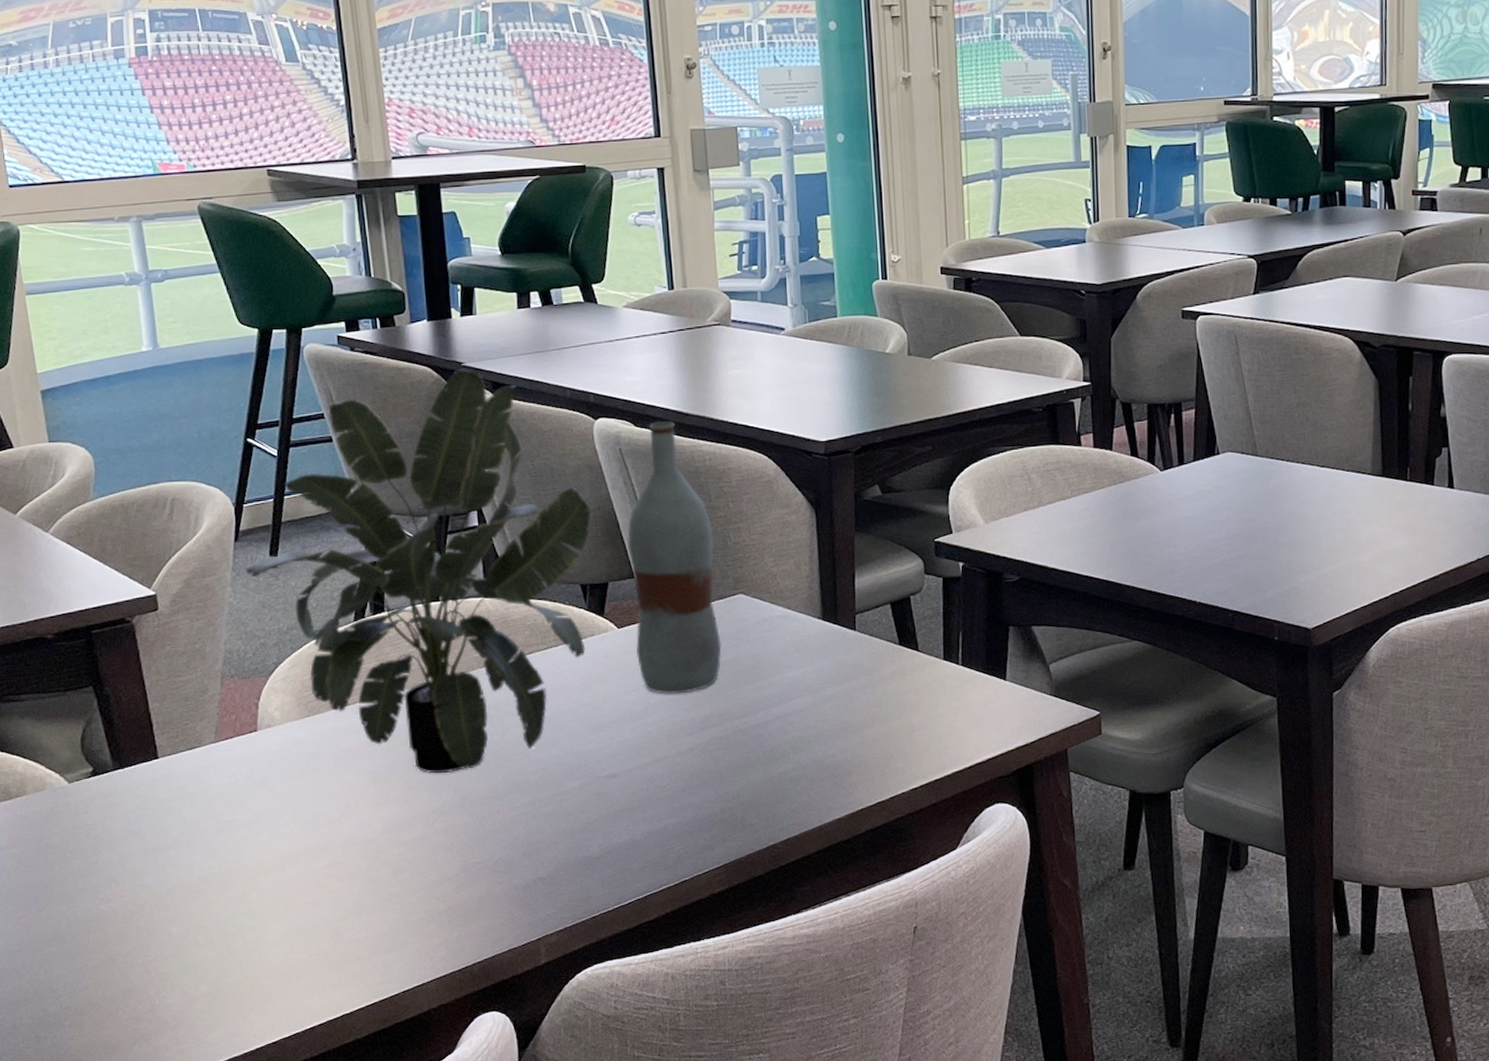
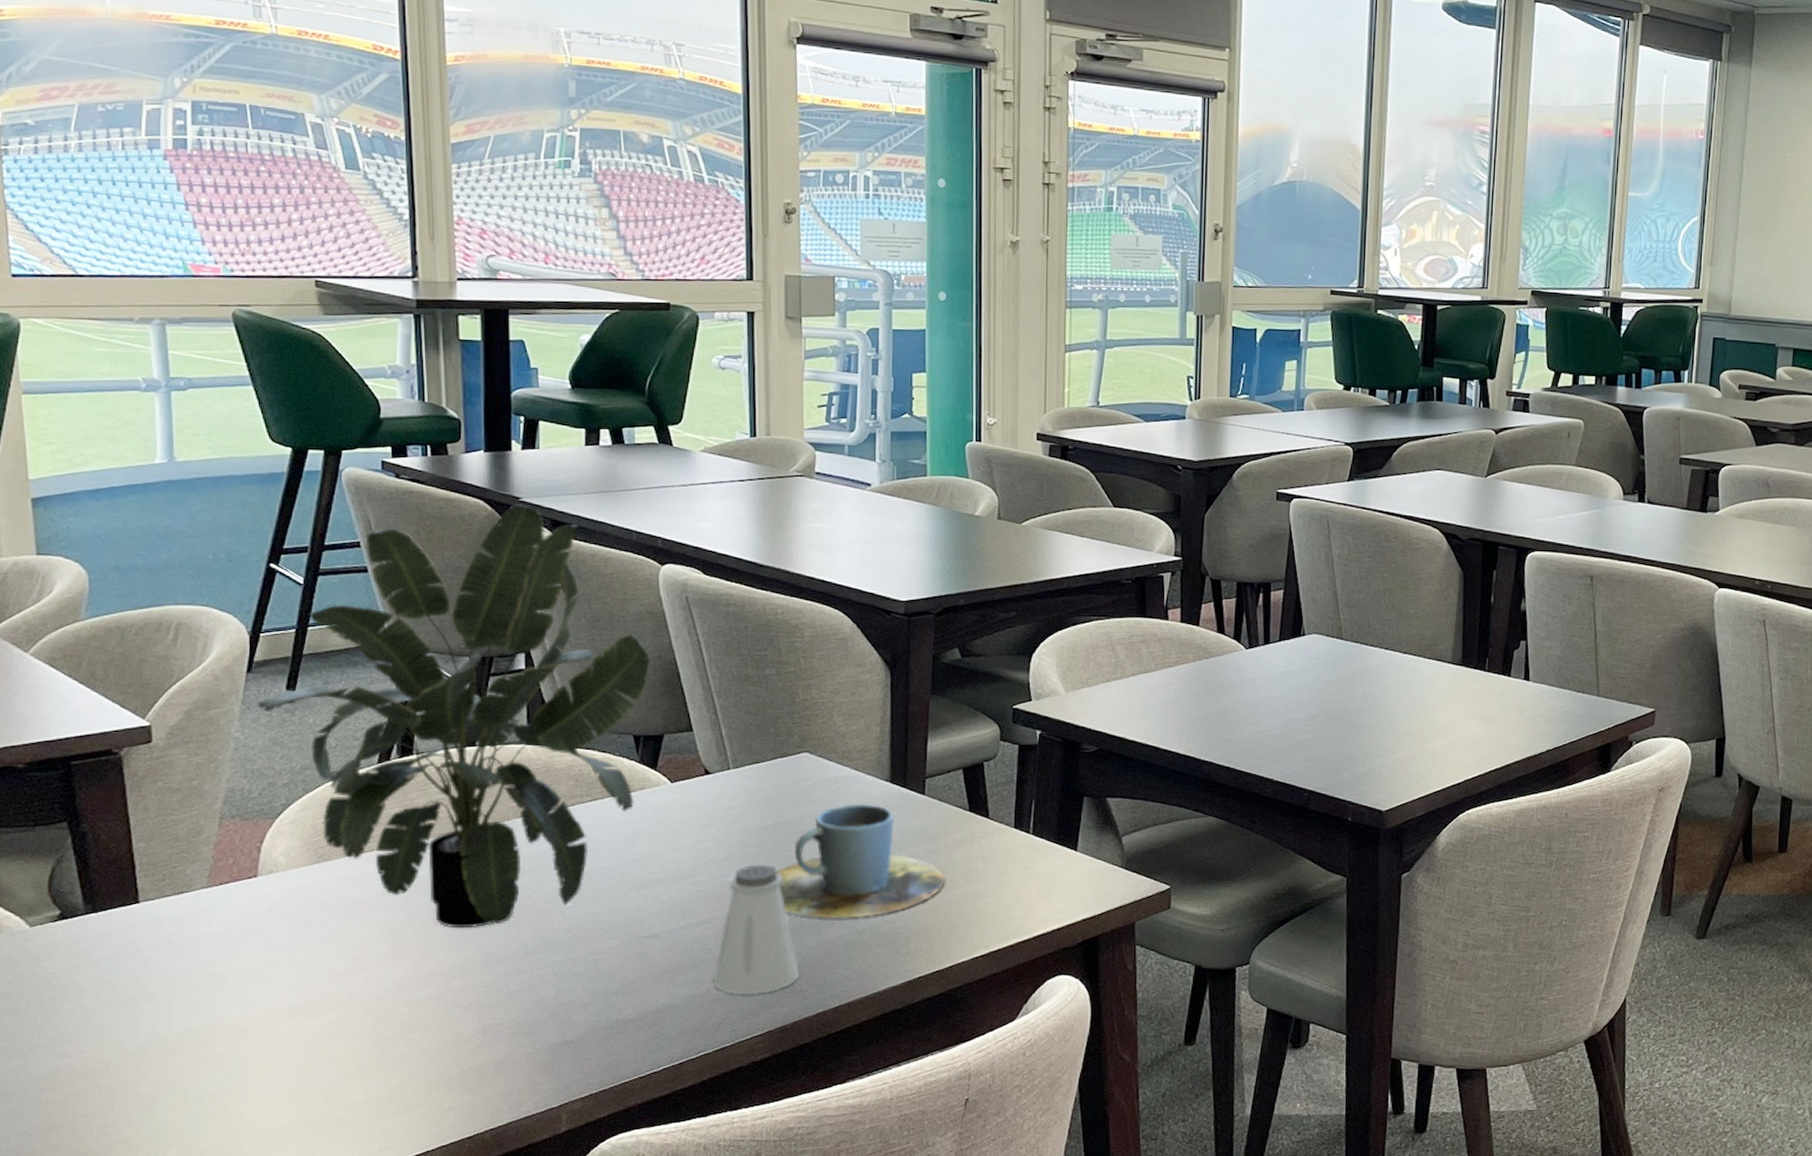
bottle: present [627,420,722,695] -> none [688,570,782,853]
saltshaker: none [669,704,750,831] -> present [713,864,800,995]
cup: none [720,641,880,754] -> present [776,804,944,918]

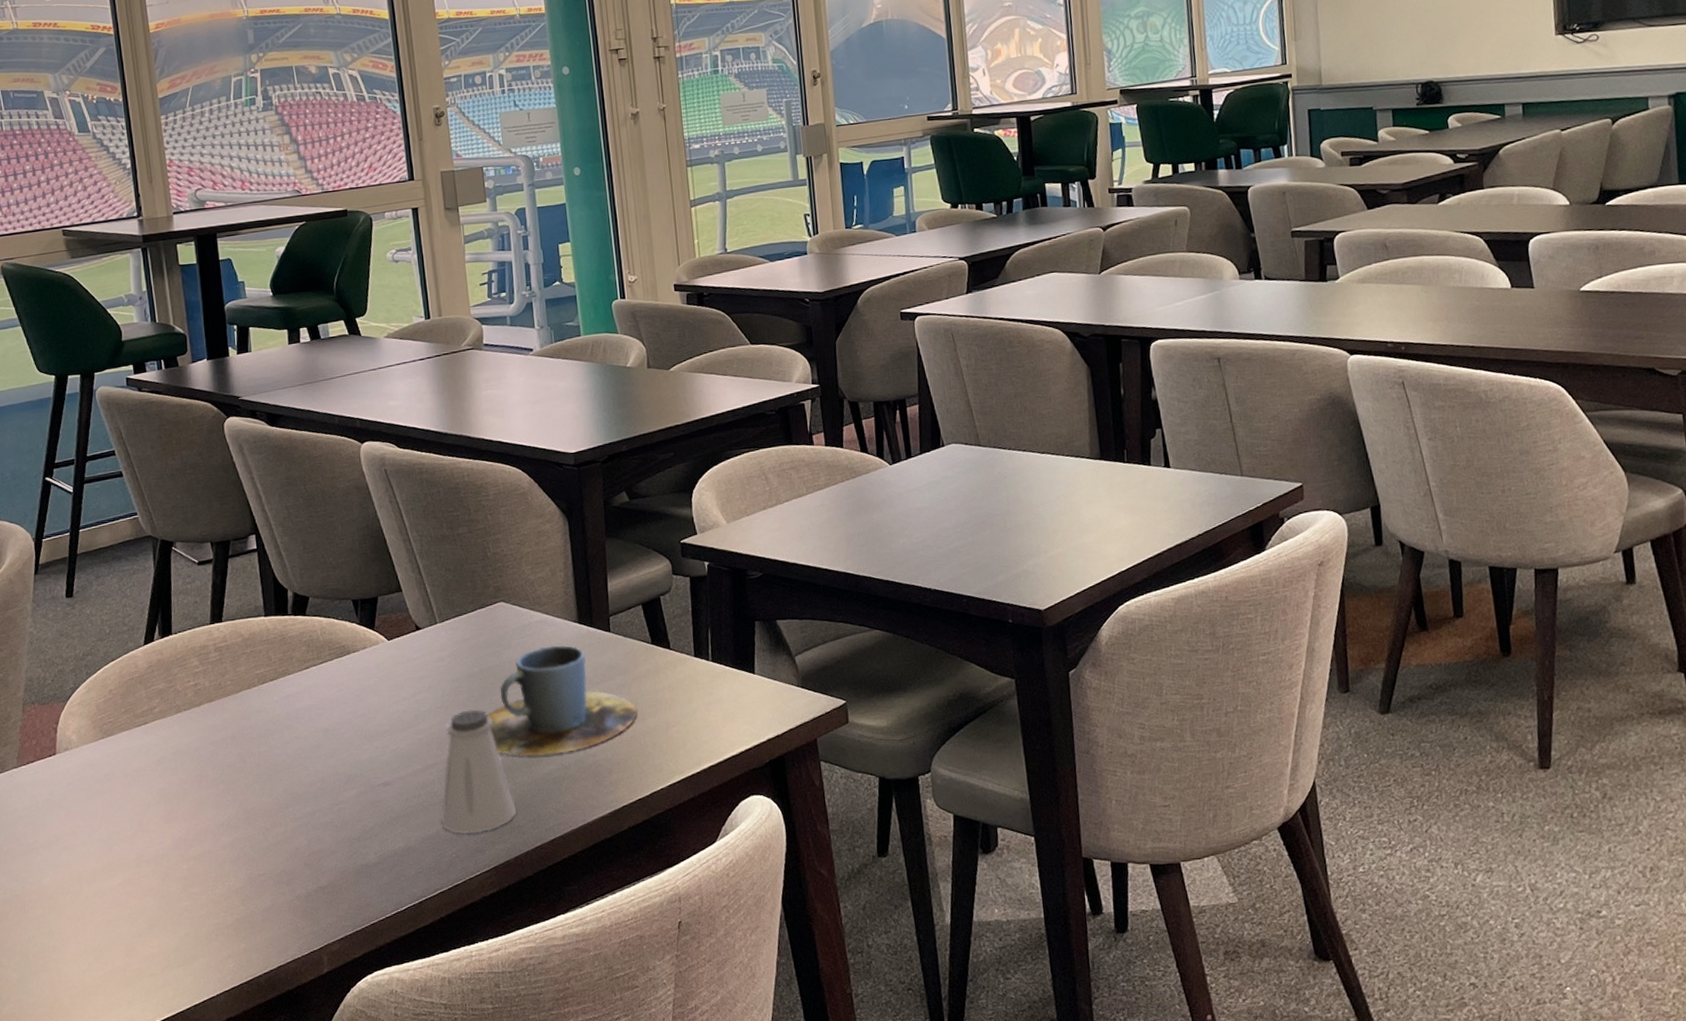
potted plant: present [258,504,650,929] -> none [45,402,360,789]

